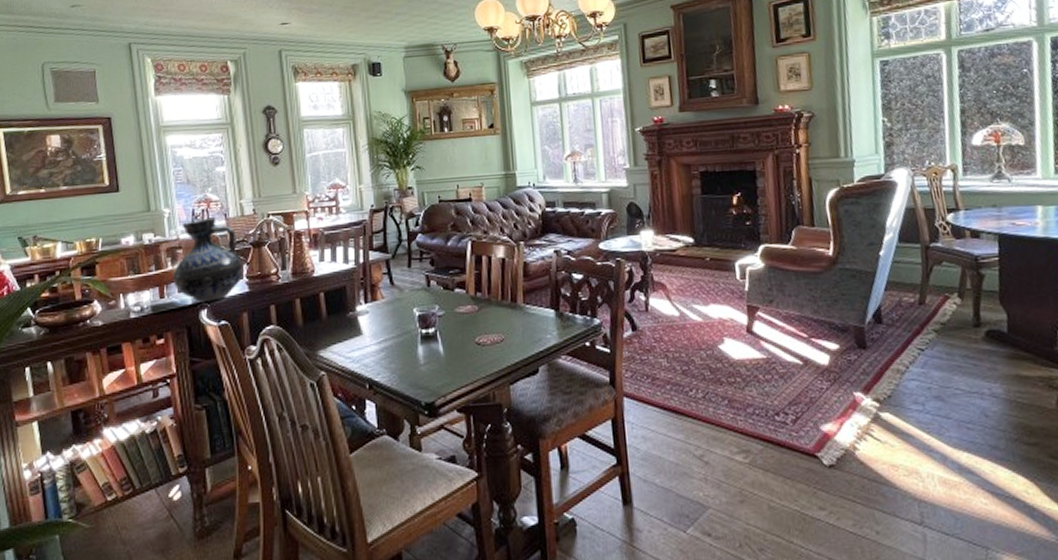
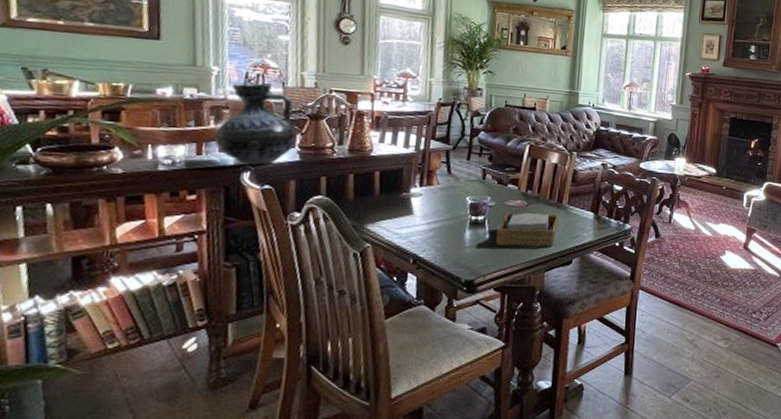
napkin holder: none [450,317,516,360] -> present [495,212,559,247]

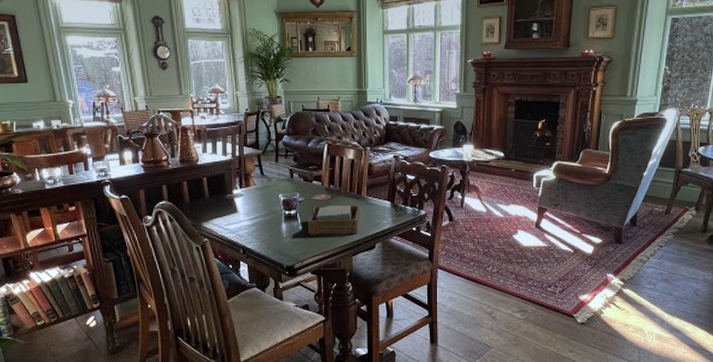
ceramic jug: present [213,82,298,165] -> none [79,109,139,179]

